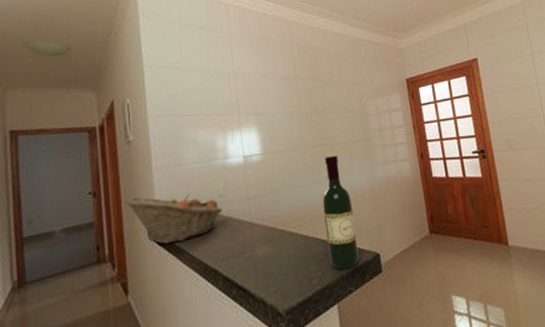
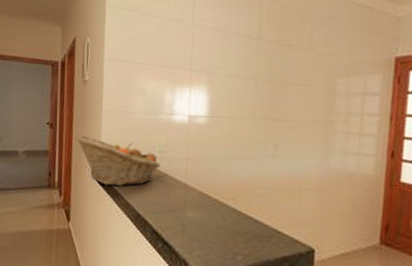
wine bottle: present [322,155,359,270] -> none [258,132,295,256]

